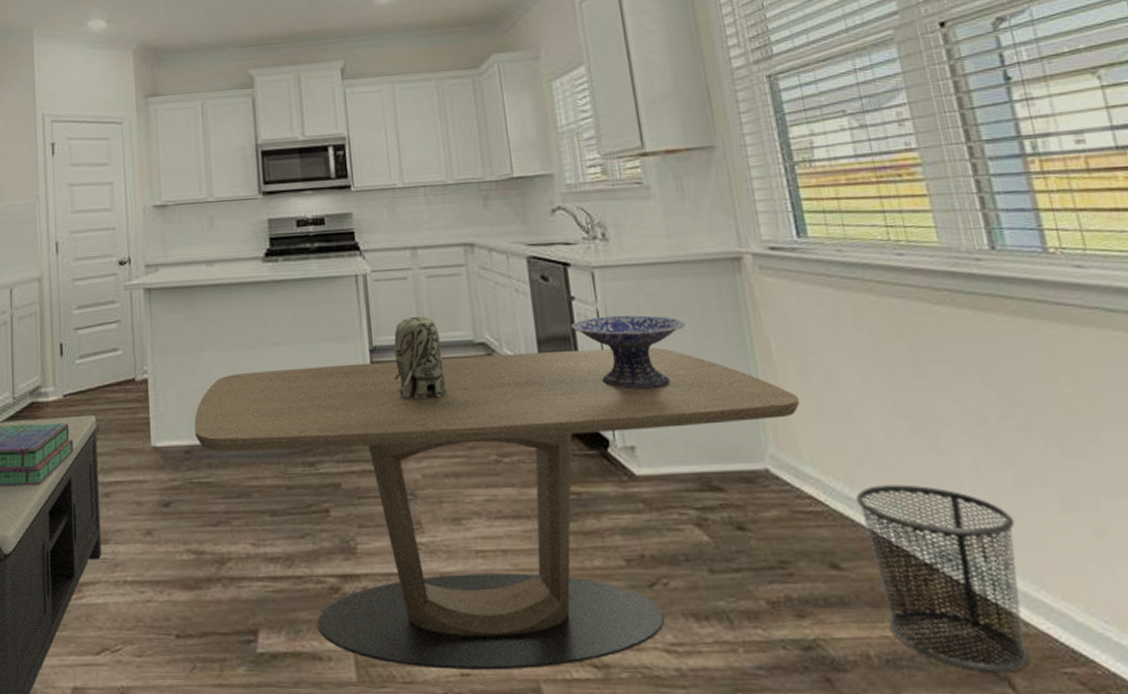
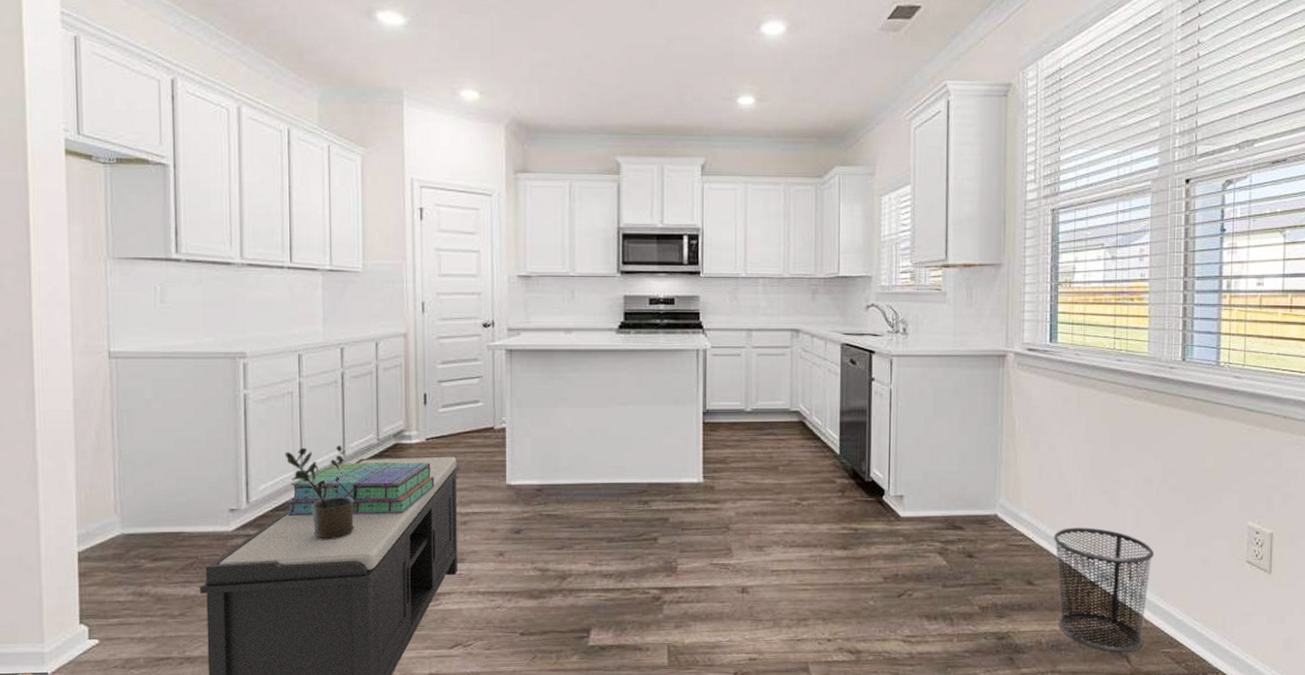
dining table: present [194,347,800,671] -> none [546,421,1028,656]
toy elephant: present [393,317,447,400] -> none [721,388,763,454]
decorative bowl: present [571,315,686,389] -> none [868,395,956,453]

